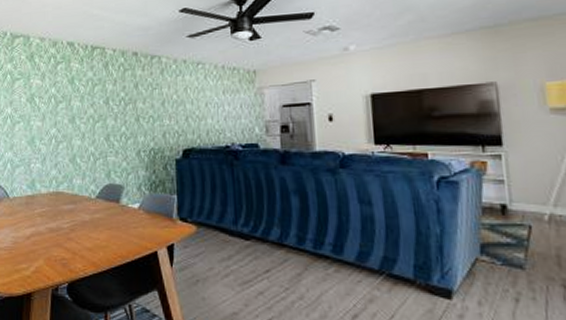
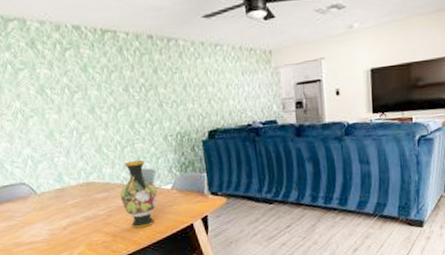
vase: none [87,173,123,248] -> present [120,159,158,228]

